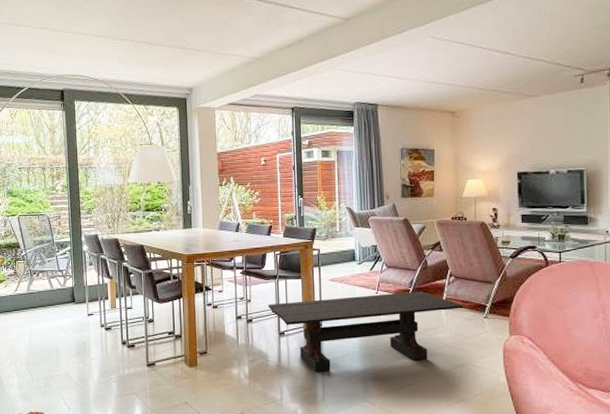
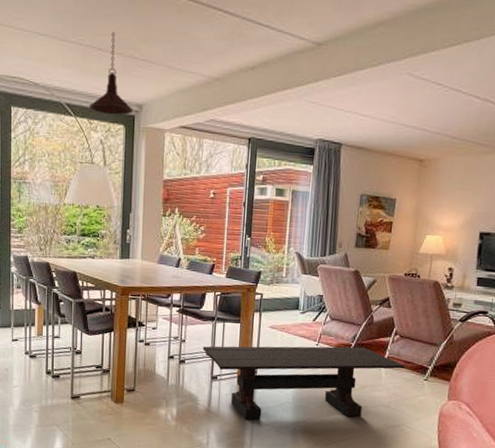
pendant light: none [144,27,185,100] -> present [88,31,134,115]

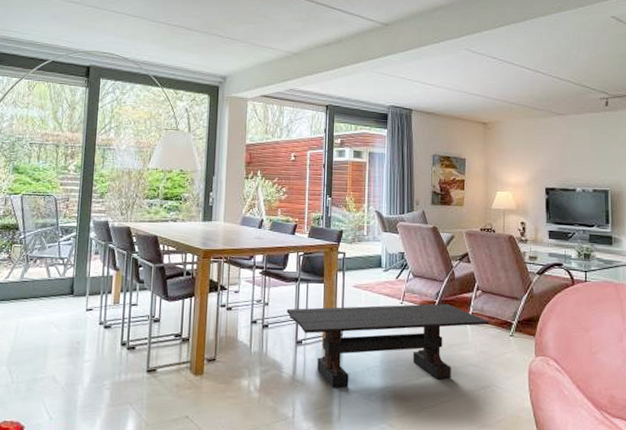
pendant light: present [88,31,134,115] -> none [175,14,218,86]

